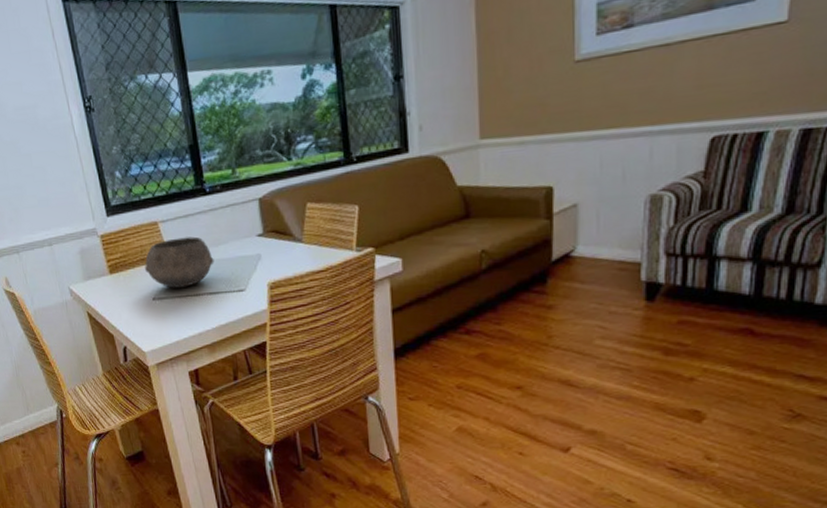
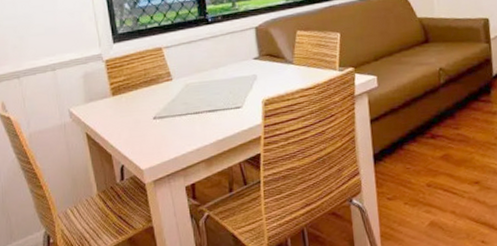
bowl: present [145,236,214,288] -> none [147,60,214,108]

